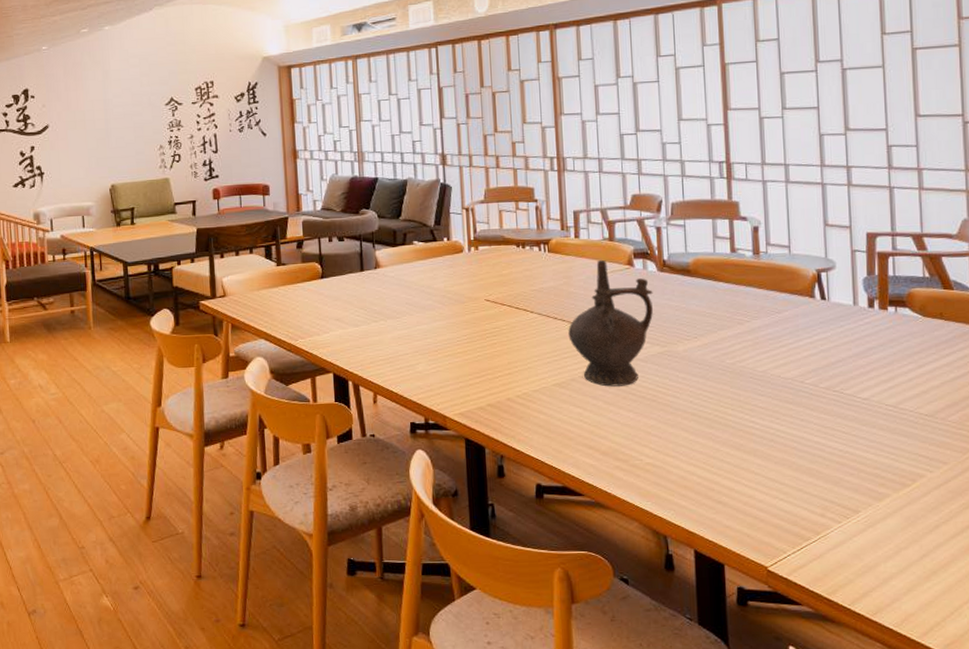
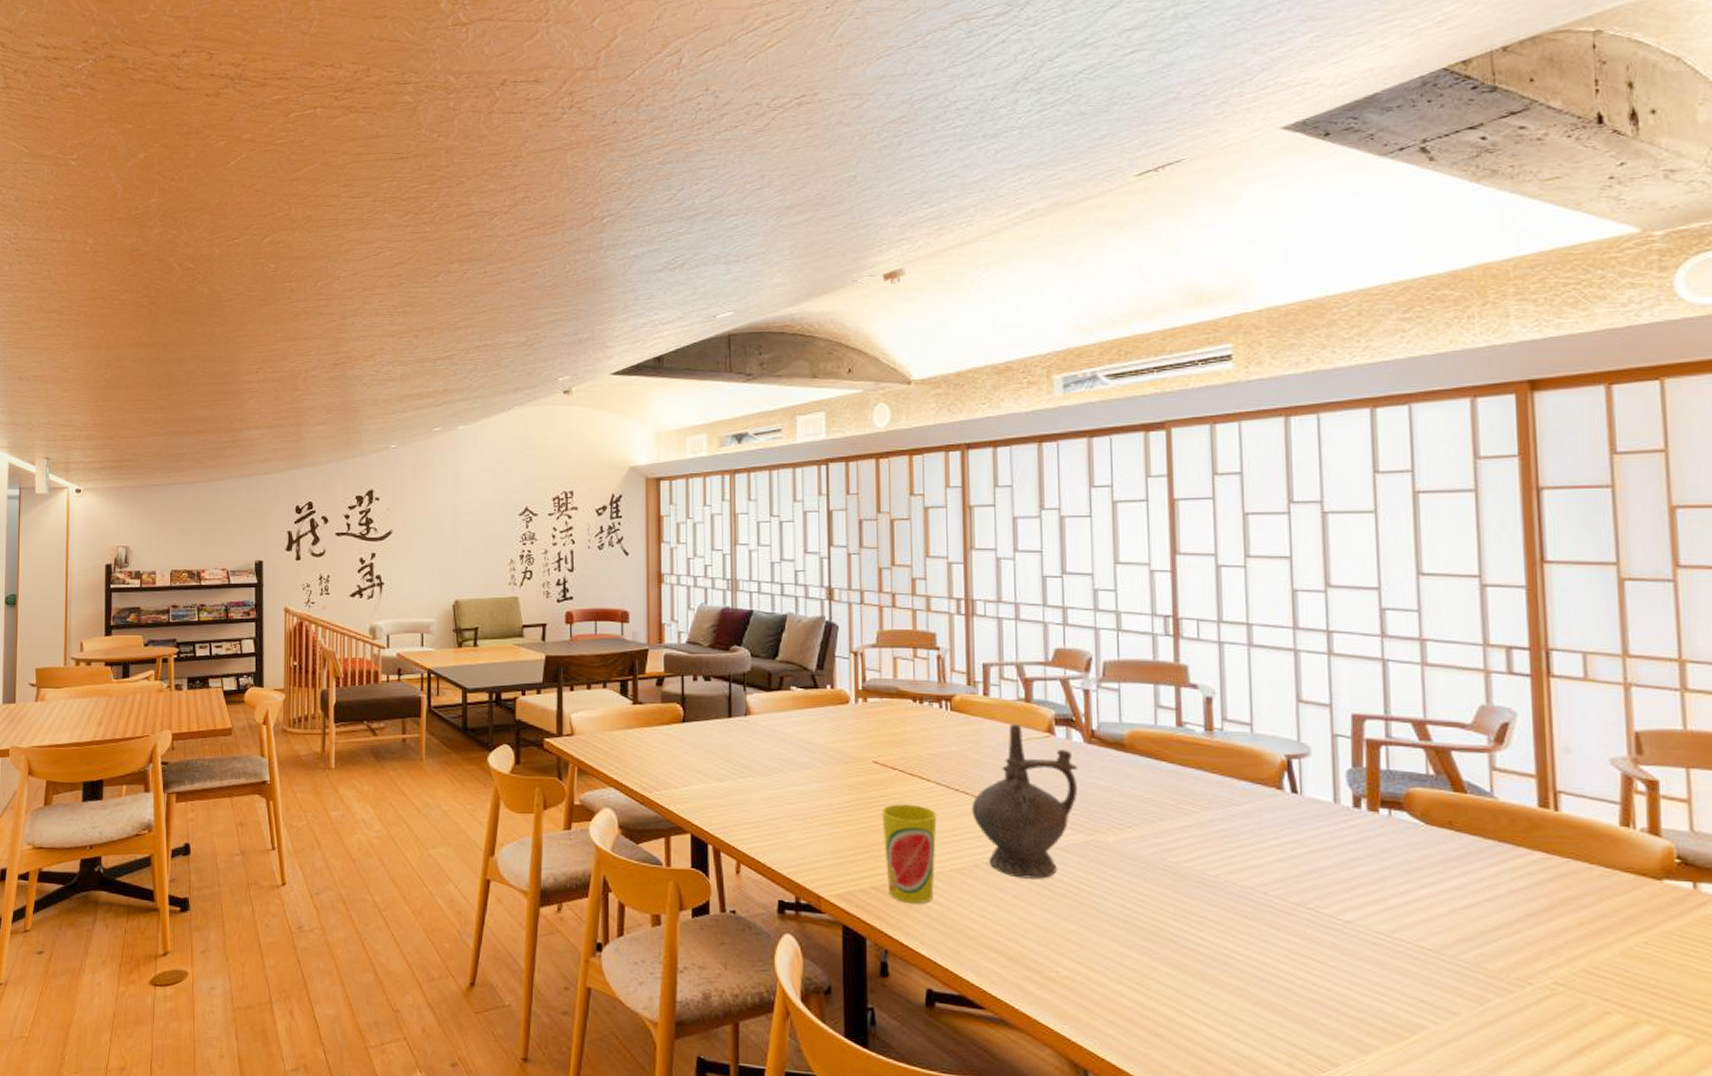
cup: none [494,333,540,416] -> present [882,804,937,904]

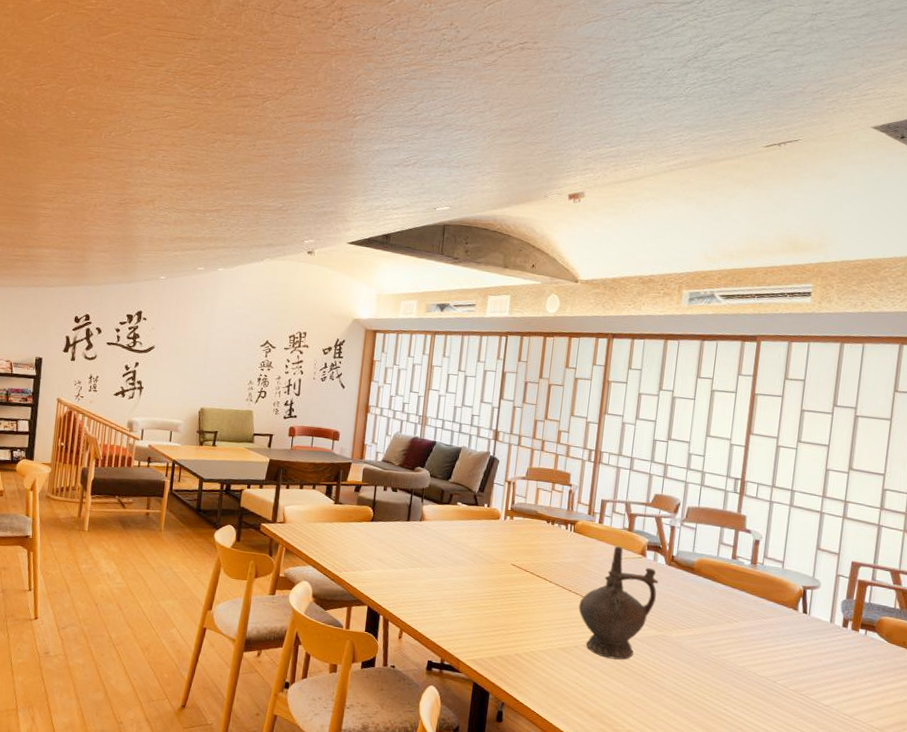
cup: present [882,804,937,904] -> none [510,597,553,671]

